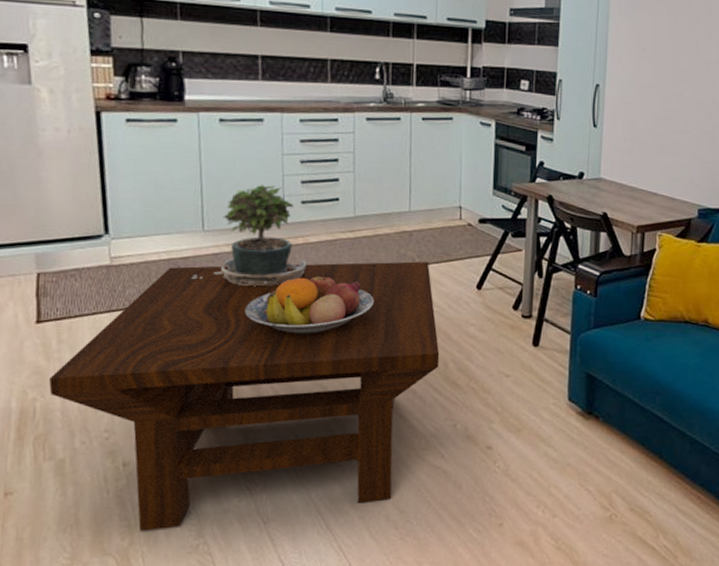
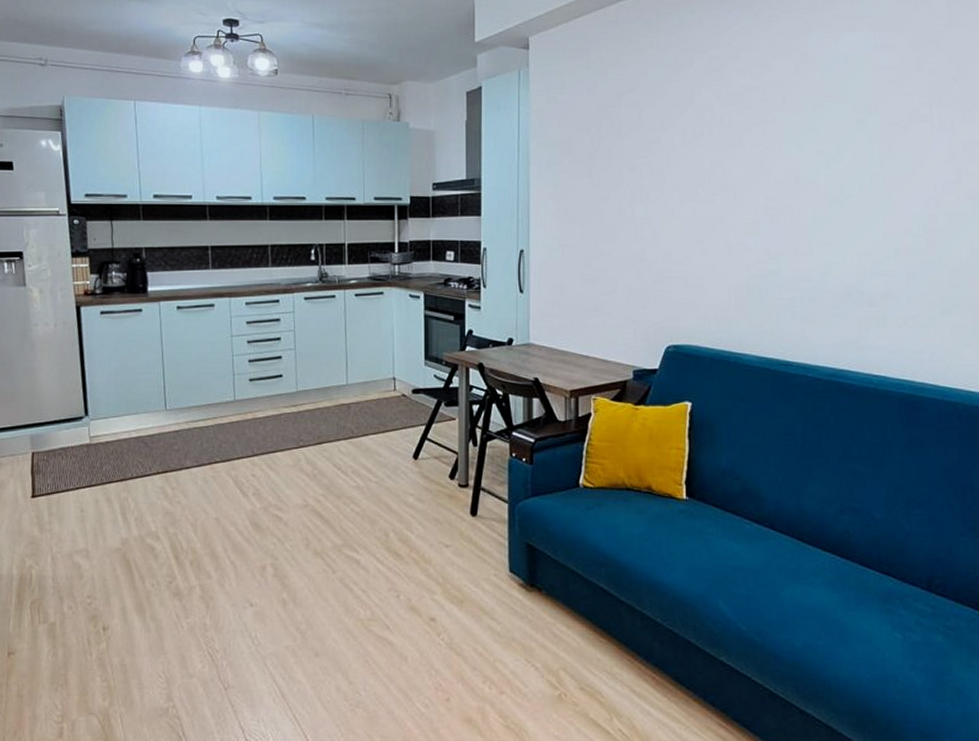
coffee table: present [49,261,440,531] -> none [42,433,381,693]
potted plant: present [192,184,307,287] -> none [157,364,256,461]
fruit bowl: present [244,272,374,334] -> none [202,446,317,505]

